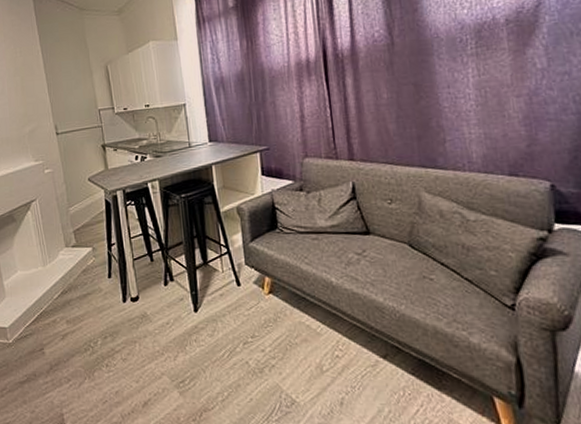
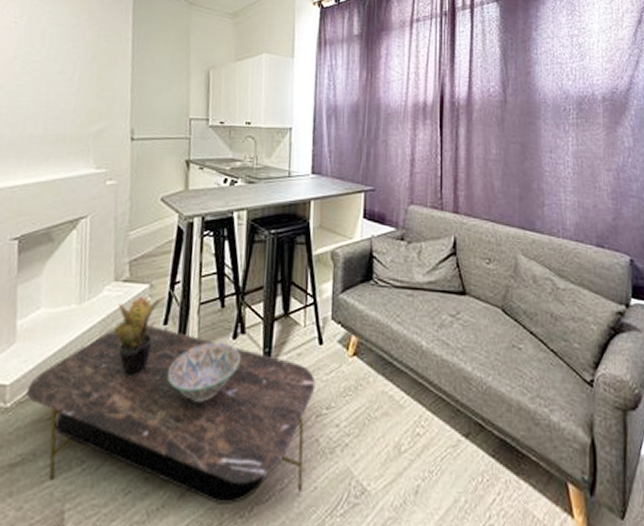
coffee table: none [20,279,240,411] -> present [26,325,316,504]
potted plant: none [71,254,107,319] -> present [112,295,167,377]
decorative bowl: none [118,288,174,335] -> present [167,342,241,402]

